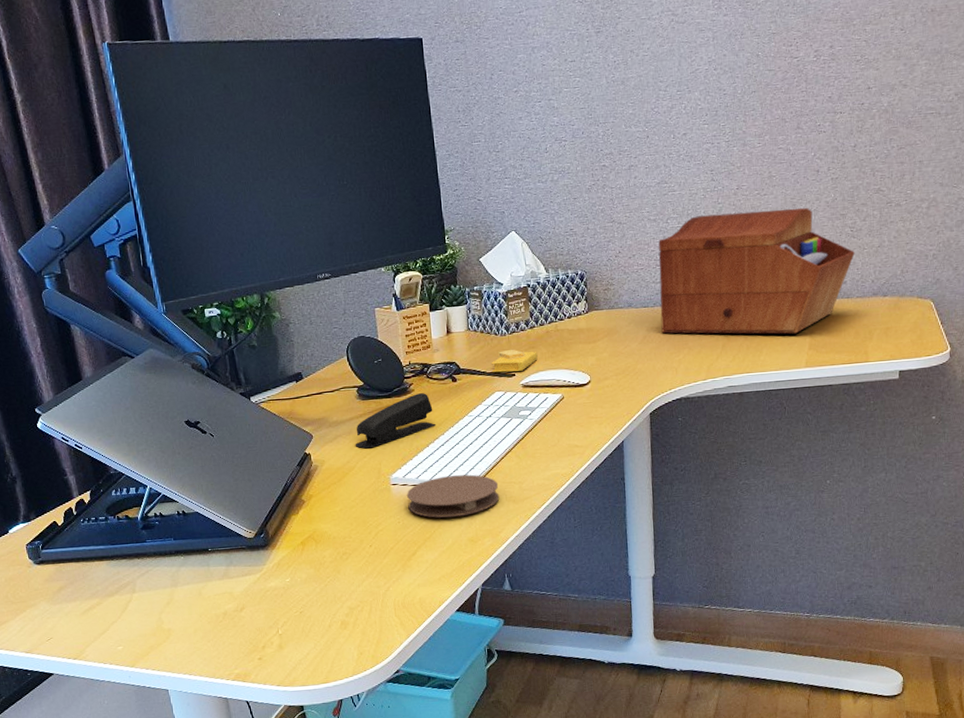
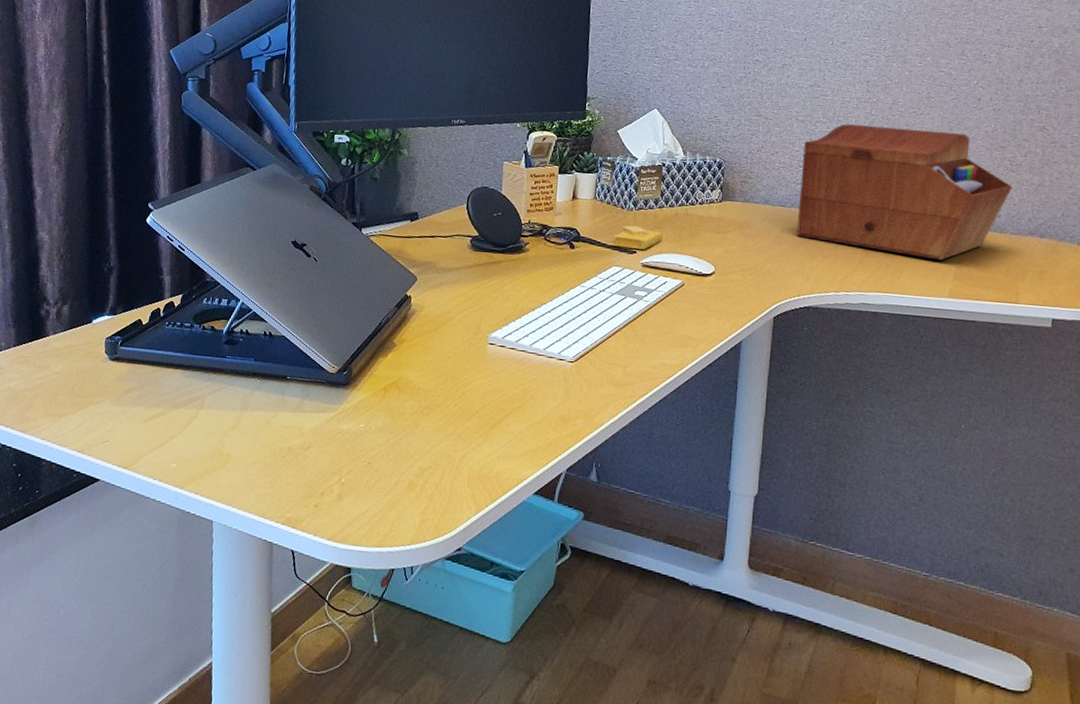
stapler: present [355,393,435,449] -> none [458,254,545,302]
coaster: present [406,474,500,518] -> none [502,344,602,391]

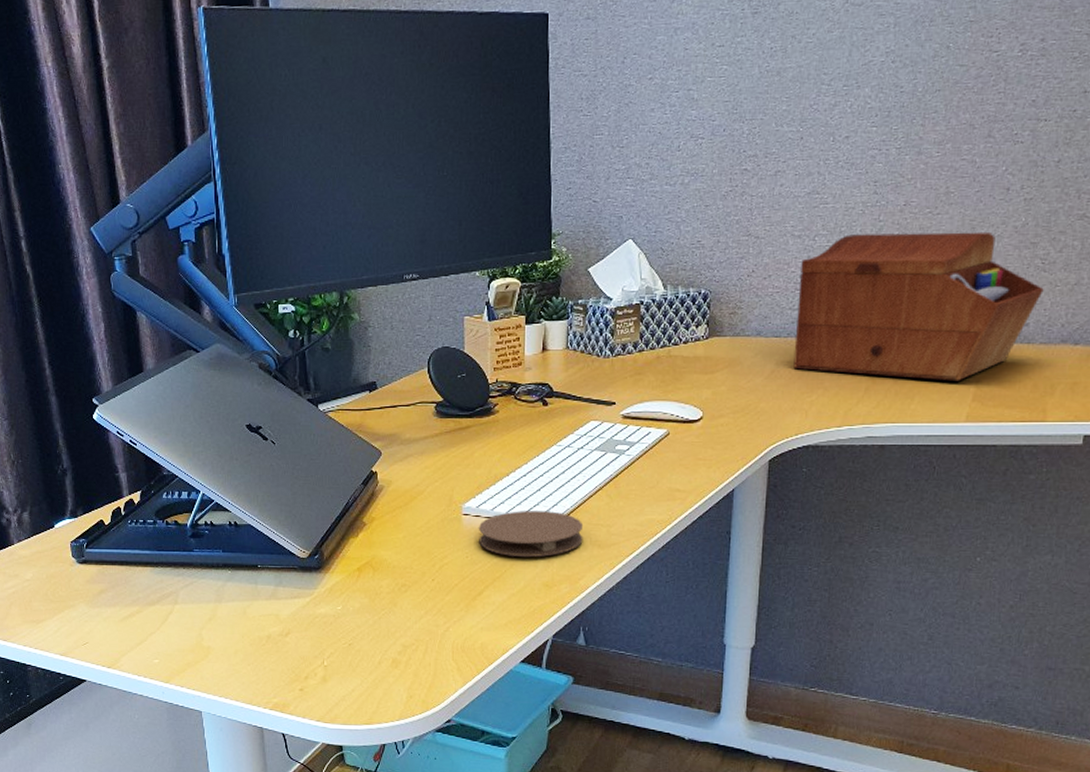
coaster: none [502,344,602,391] -> present [478,511,584,558]
sticky notes: present [612,225,663,250] -> none [588,373,644,399]

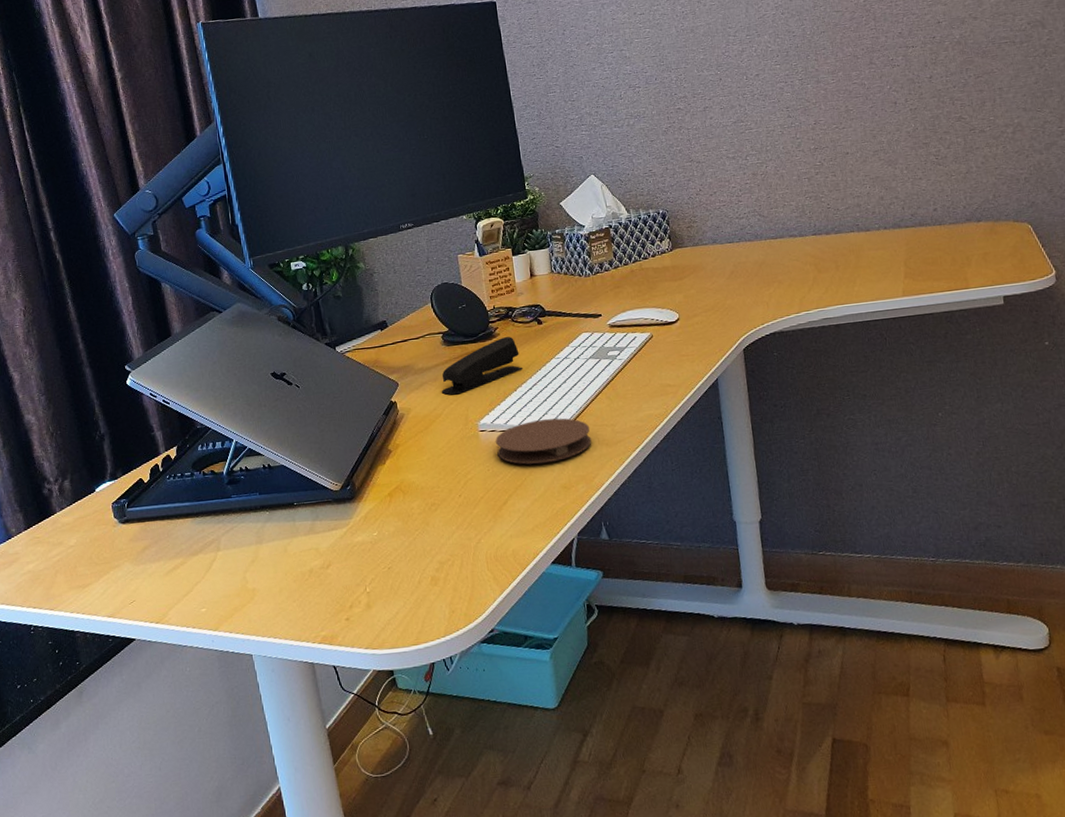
stapler: none [427,416,519,472] -> present [441,337,522,395]
sewing box: present [793,231,1044,381] -> none [739,138,943,269]

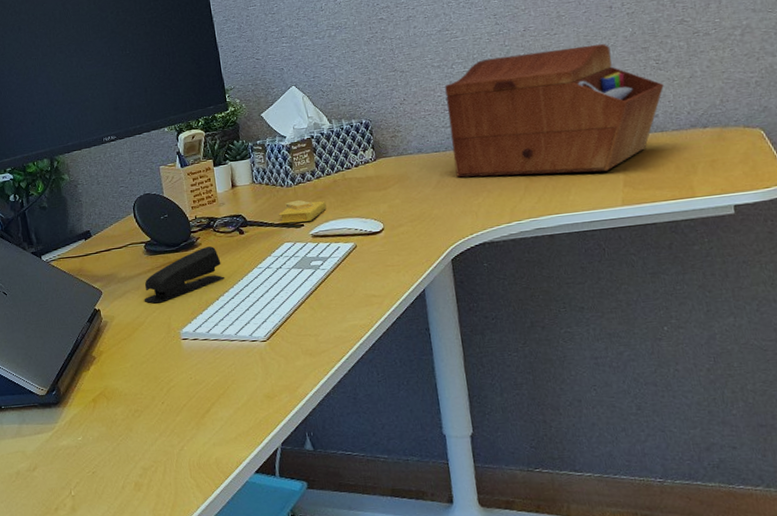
coaster: present [495,418,592,465] -> none [197,327,295,373]
sticky notes: none [576,289,624,314] -> present [278,199,327,224]
sewing box: none [739,138,943,269] -> present [445,43,664,178]

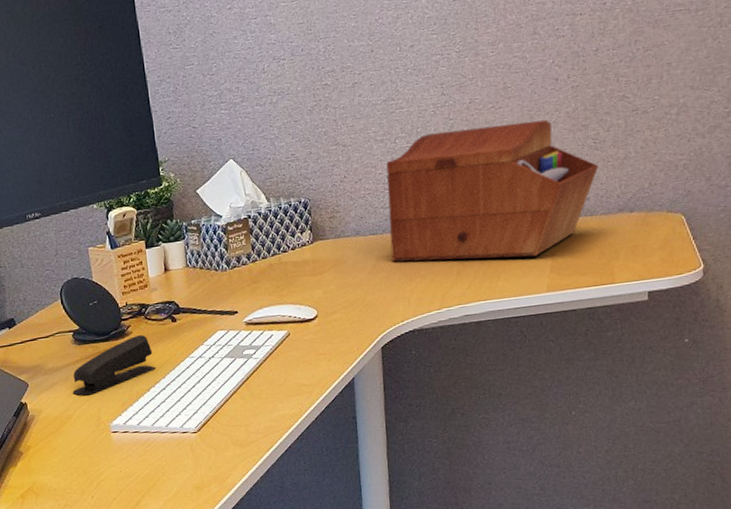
sticky notes: present [278,199,327,224] -> none [212,285,261,311]

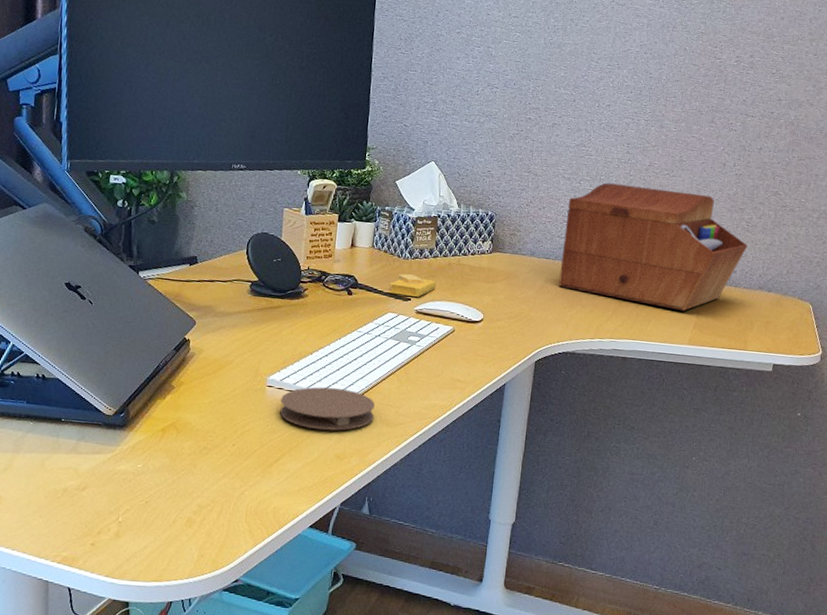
stapler: present [72,335,156,396] -> none [237,300,323,346]
coaster: none [127,418,225,466] -> present [280,387,376,431]
sticky notes: none [212,285,261,311] -> present [388,273,436,297]

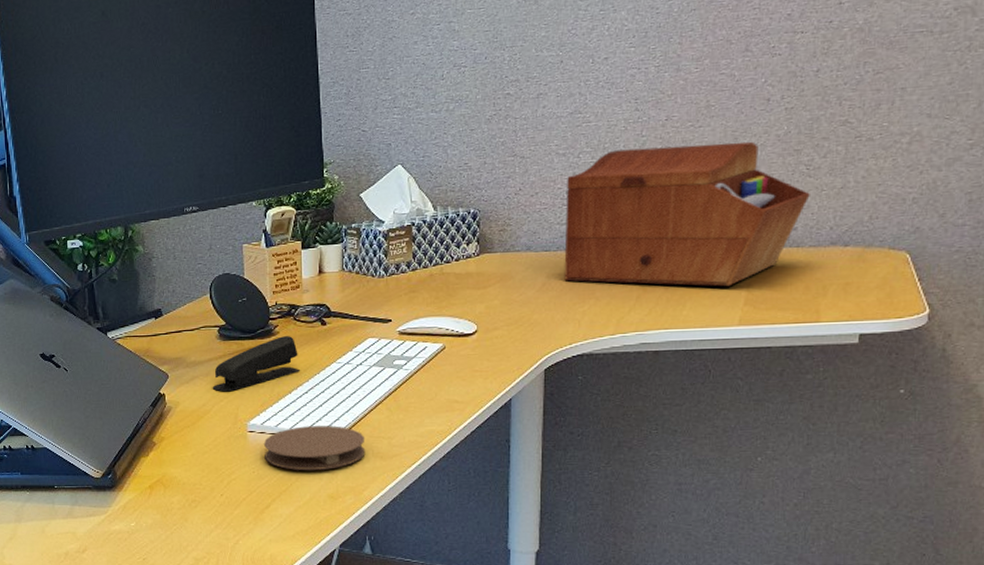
stapler: none [237,300,323,346] -> present [212,336,300,392]
sticky notes: present [388,273,436,297] -> none [365,292,418,318]

